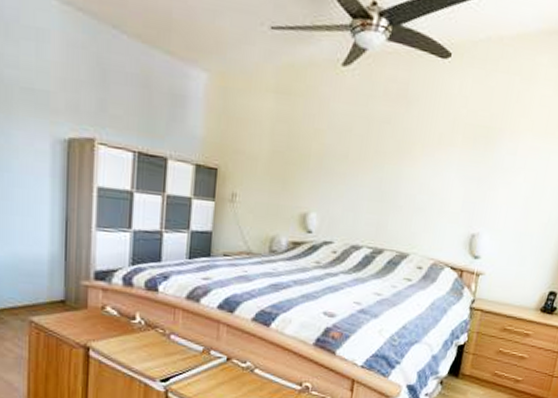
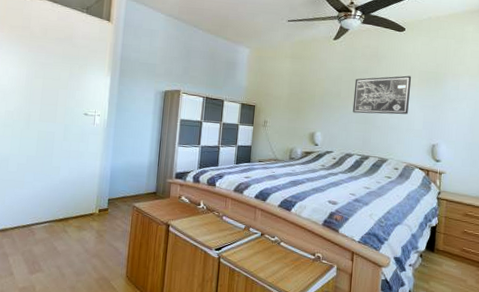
wall art: none [364,129,454,190] -> present [352,75,412,115]

